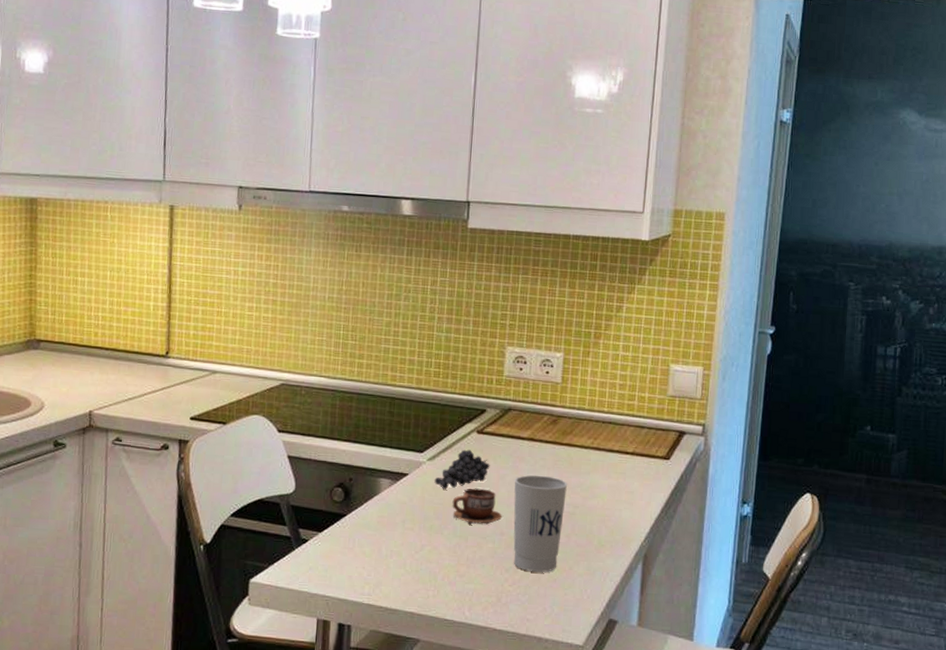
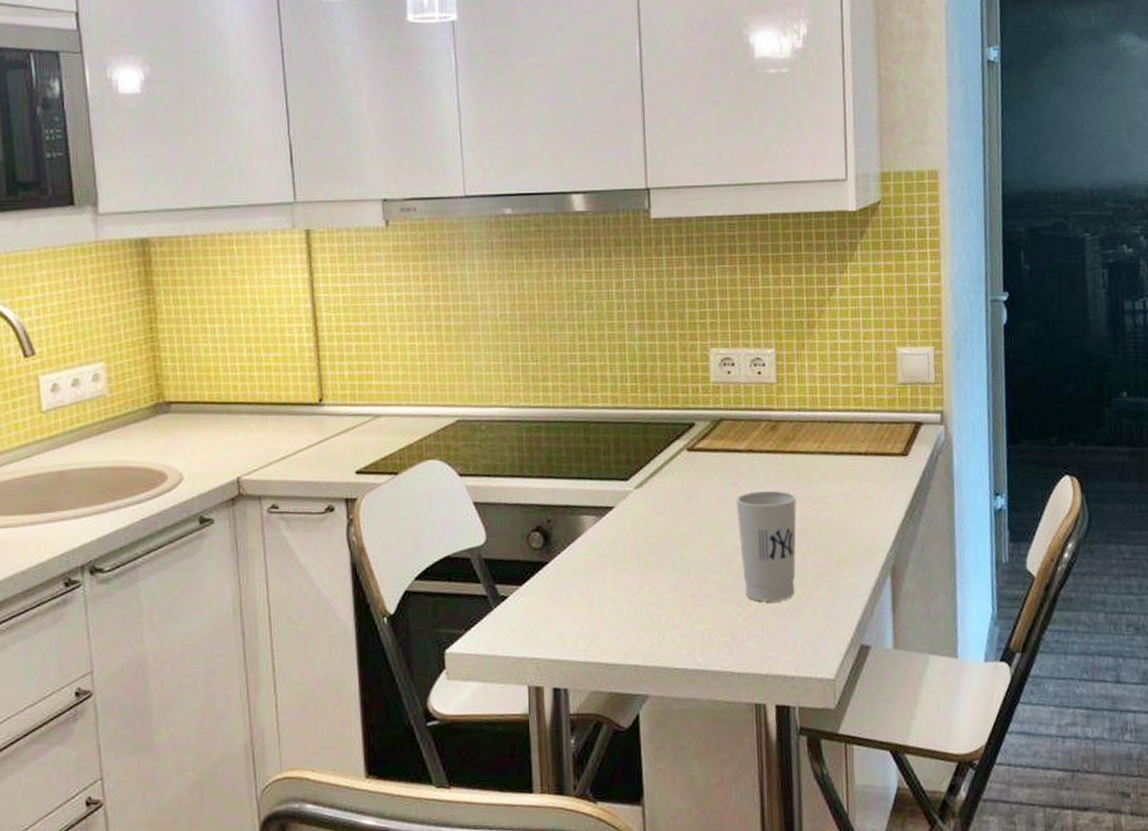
fruit: present [434,449,490,490] -> none [645,471,706,520]
cup: present [452,488,503,525] -> none [668,513,727,557]

